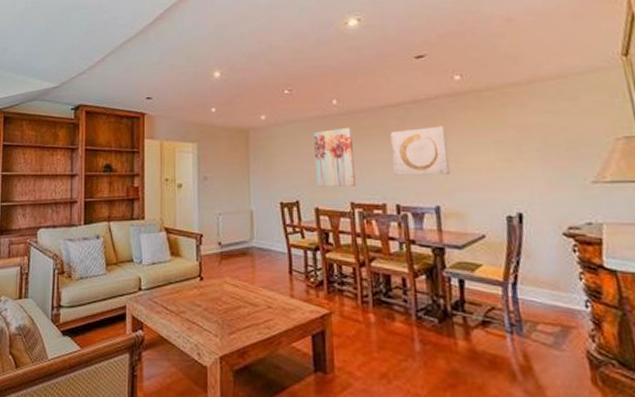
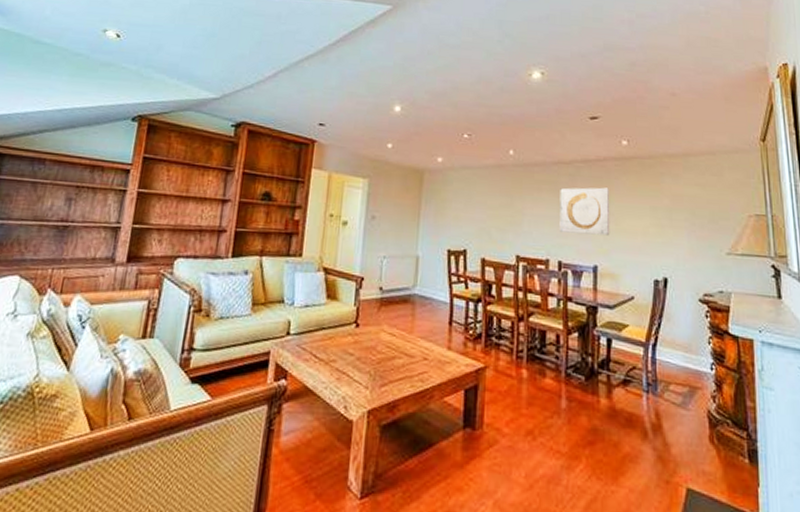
wall art: present [314,127,355,187] -> none [486,179,524,239]

